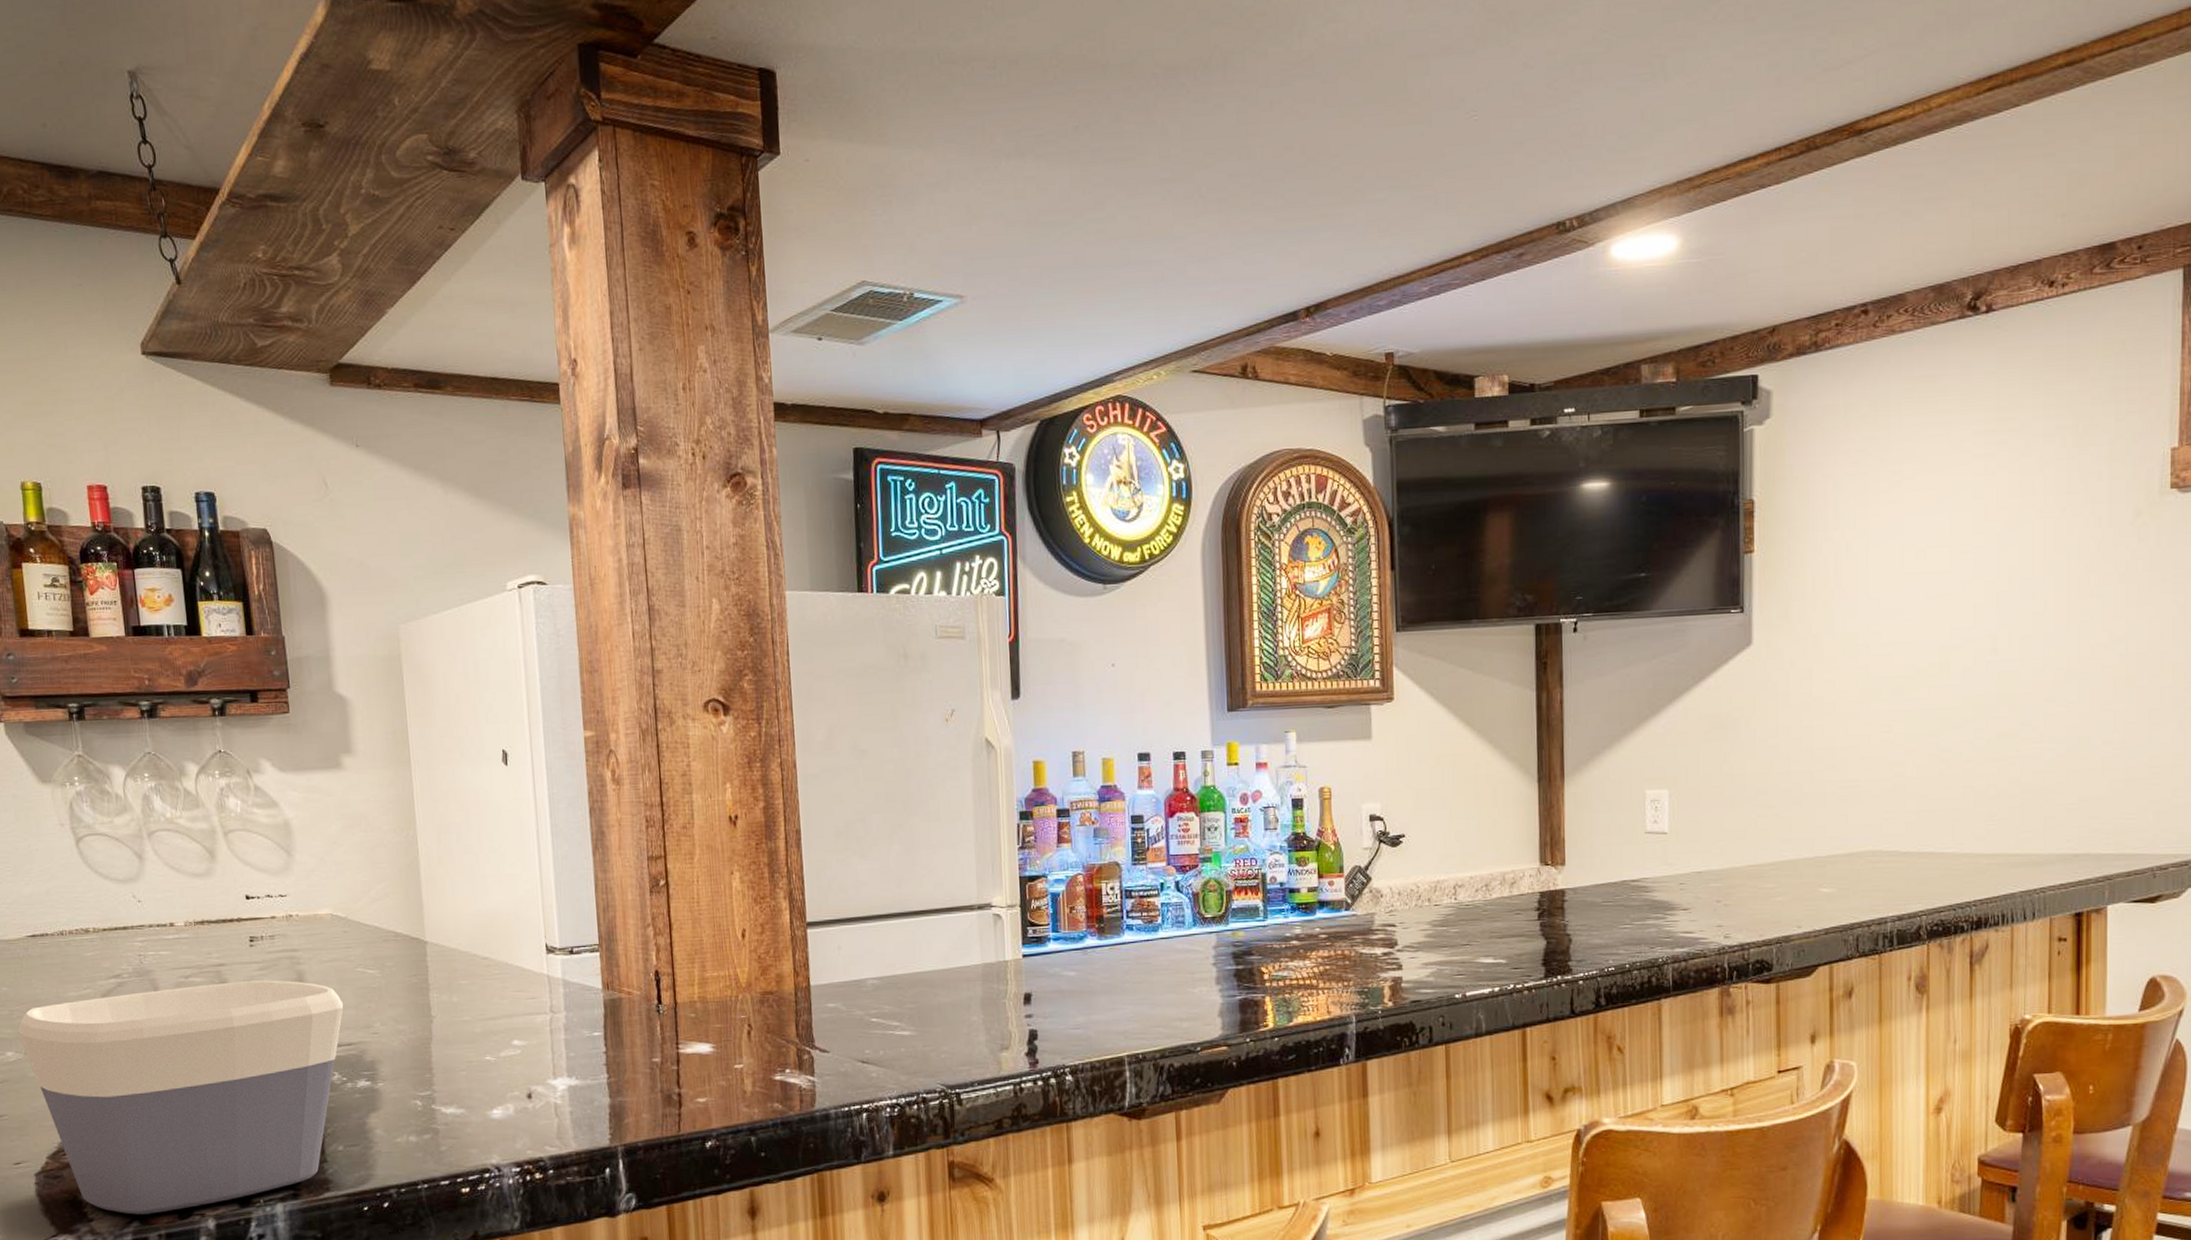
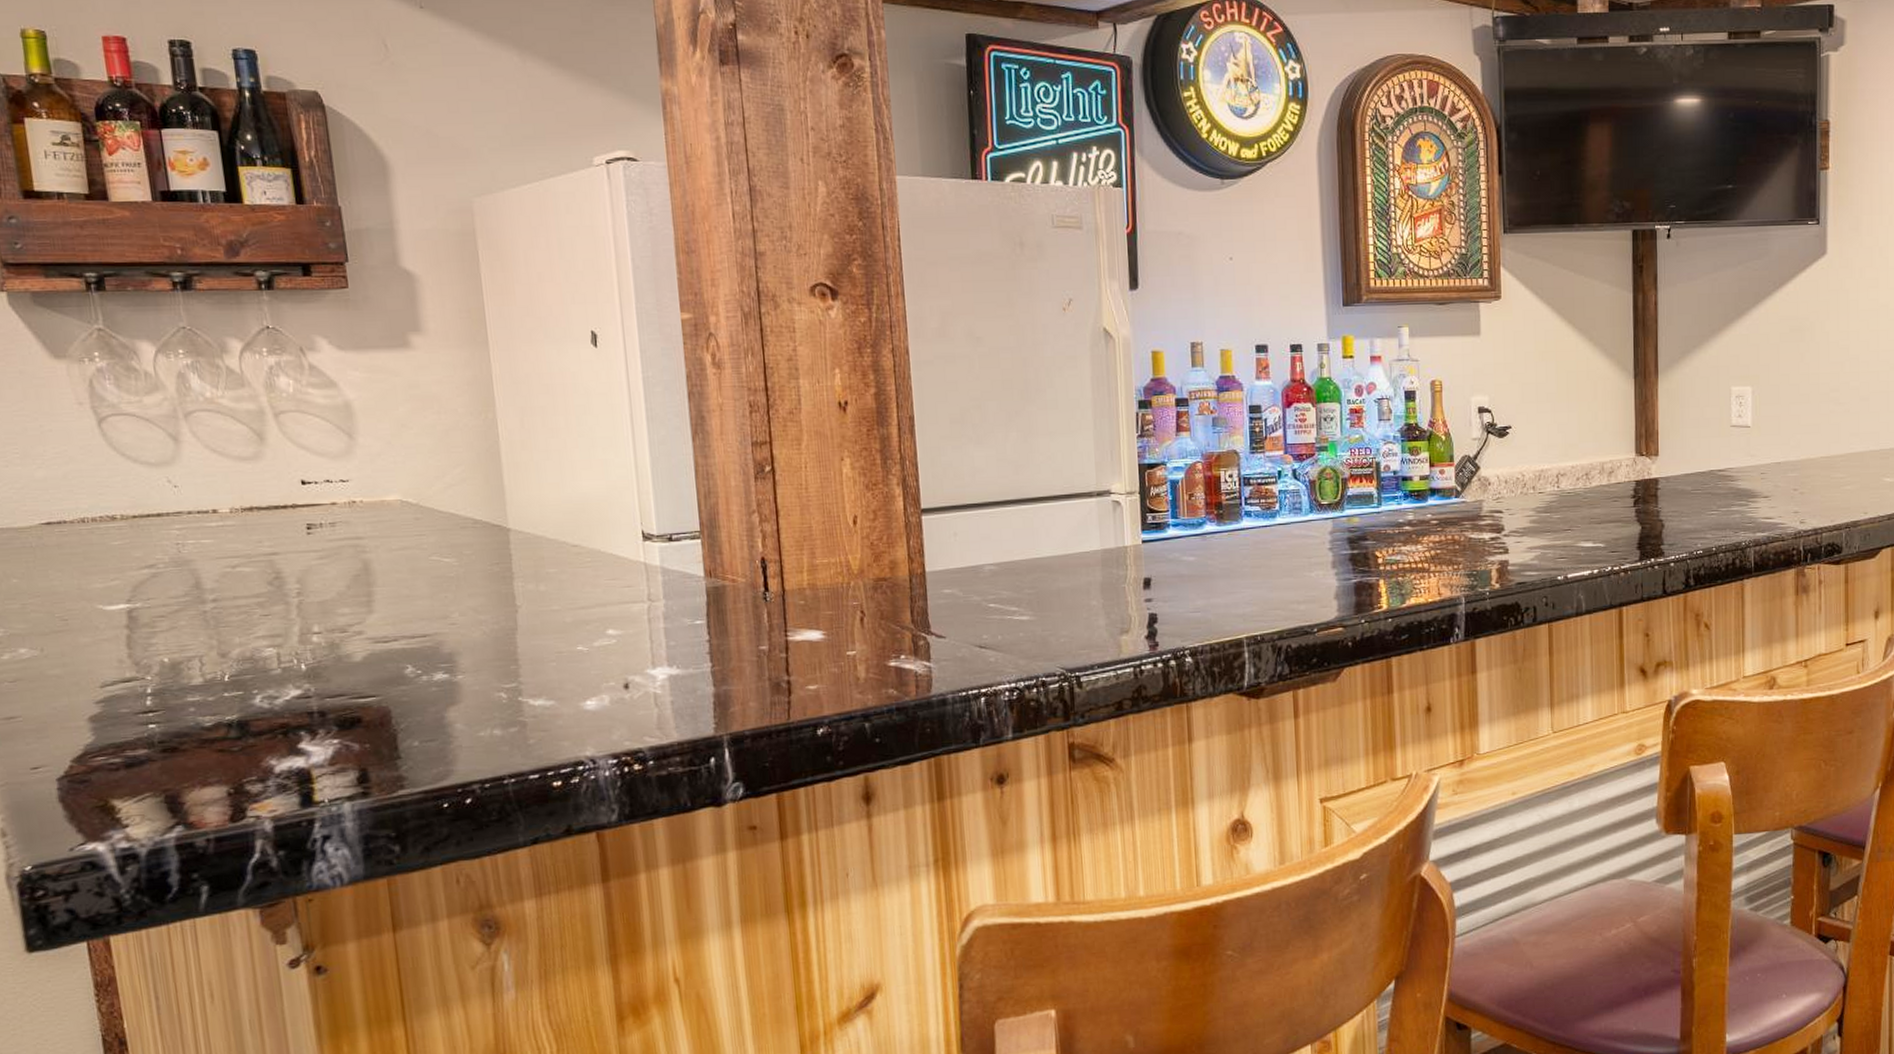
bowl: present [18,980,344,1215] -> none [32,569,417,819]

